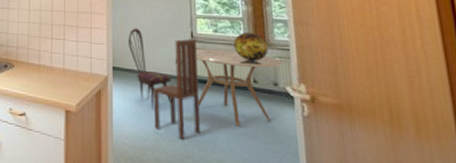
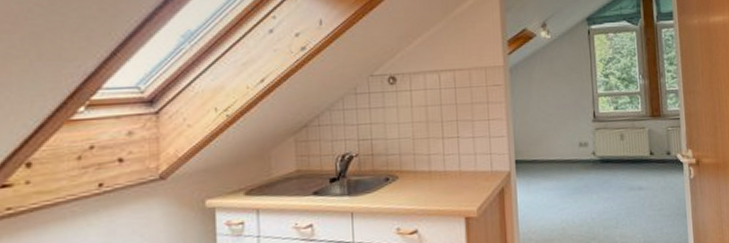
dining chair: present [128,28,172,109] -> none [530,114,577,198]
chair: present [154,38,202,139] -> none [559,118,605,223]
dining table: present [181,48,283,127] -> none [584,126,675,200]
decorative globe: present [233,31,268,61] -> none [632,105,663,134]

